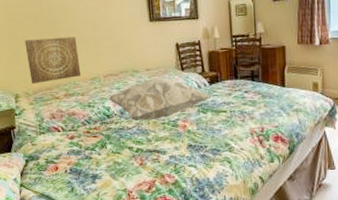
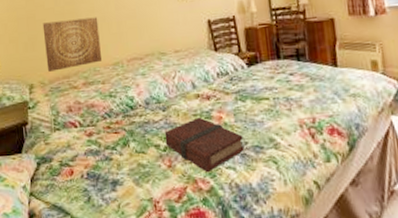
decorative pillow: present [108,78,211,120] -> none [132,60,250,112]
book: none [137,125,204,170] -> present [164,116,245,173]

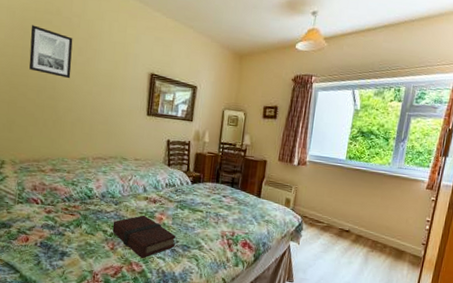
wall art: present [42,17,101,72] -> none [20,110,74,155]

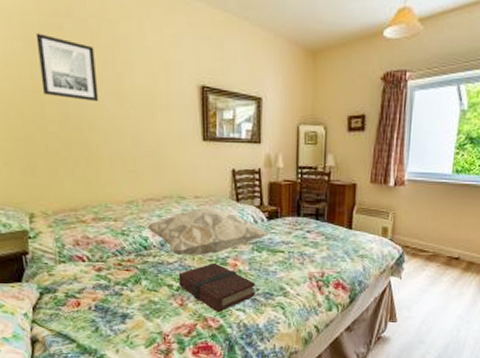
decorative pillow: none [93,169,191,208] -> present [147,208,268,255]

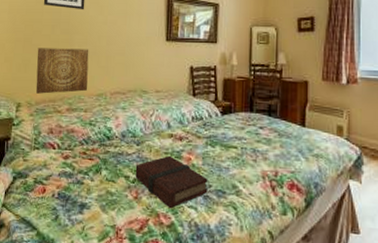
wall art: none [44,148,114,202] -> present [35,48,89,94]
decorative pillow: present [147,208,268,255] -> none [112,102,222,148]

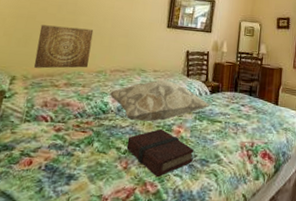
decorative pillow: none [112,102,222,148] -> present [109,80,210,121]

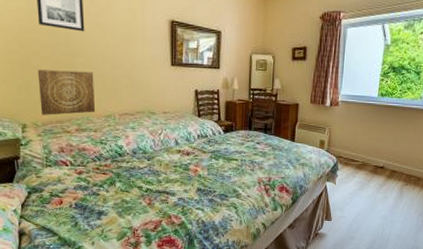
decorative pillow: present [109,80,210,121] -> none [122,122,225,162]
book: present [126,128,194,178] -> none [147,168,213,211]

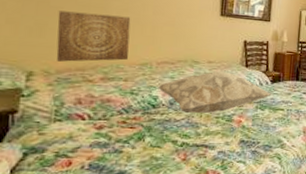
decorative pillow: none [122,122,225,162] -> present [158,72,271,113]

